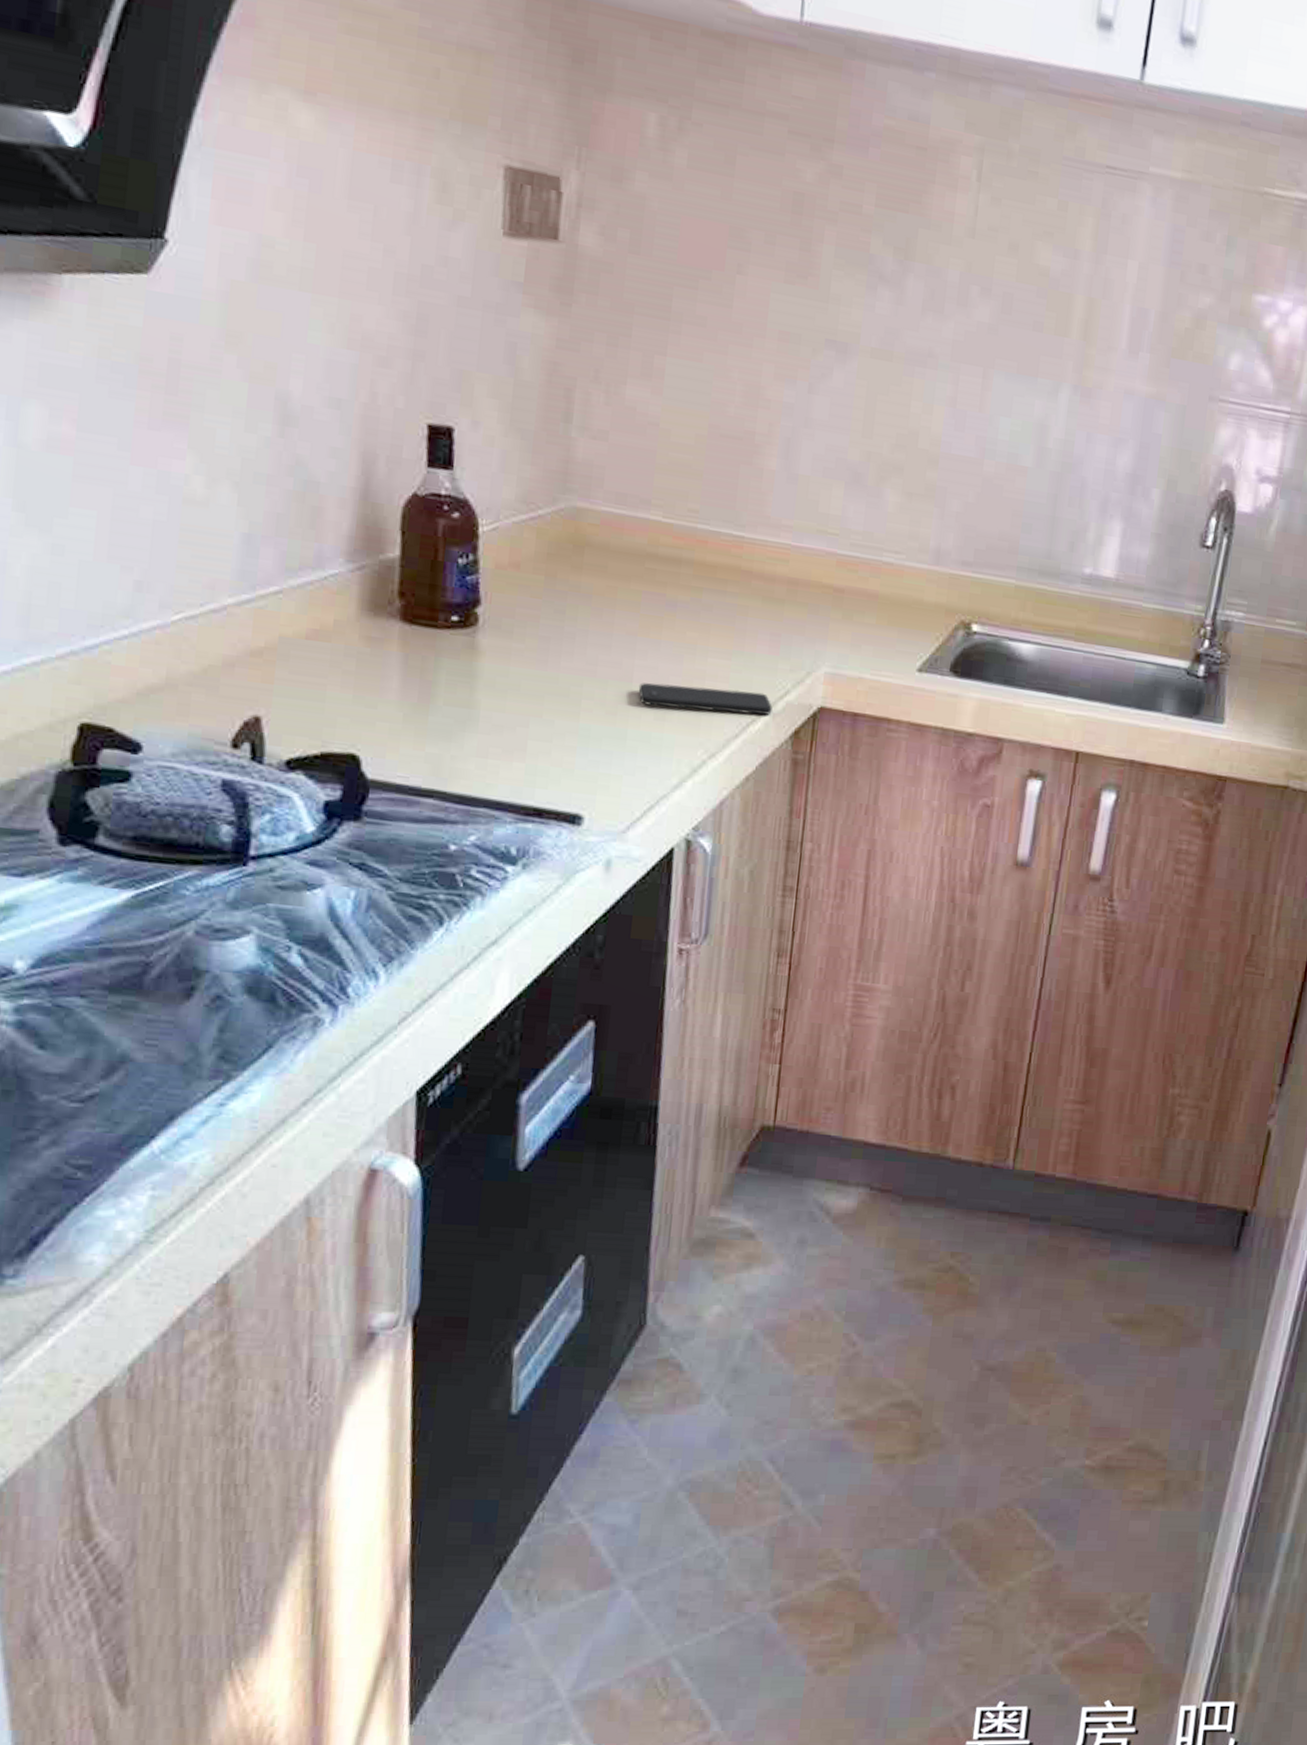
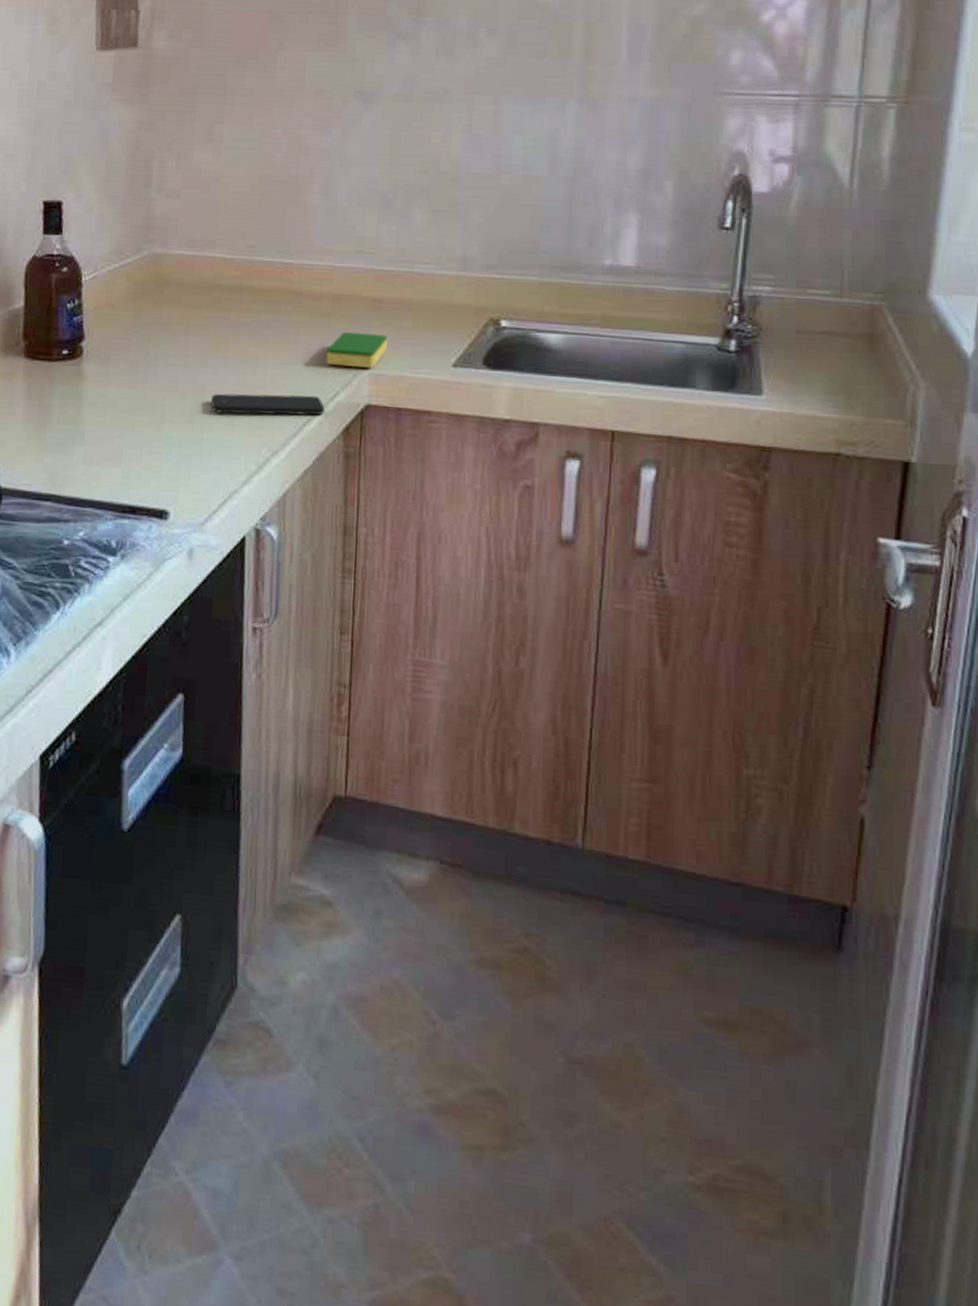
dish sponge: none [776,622,849,666] -> present [326,331,388,368]

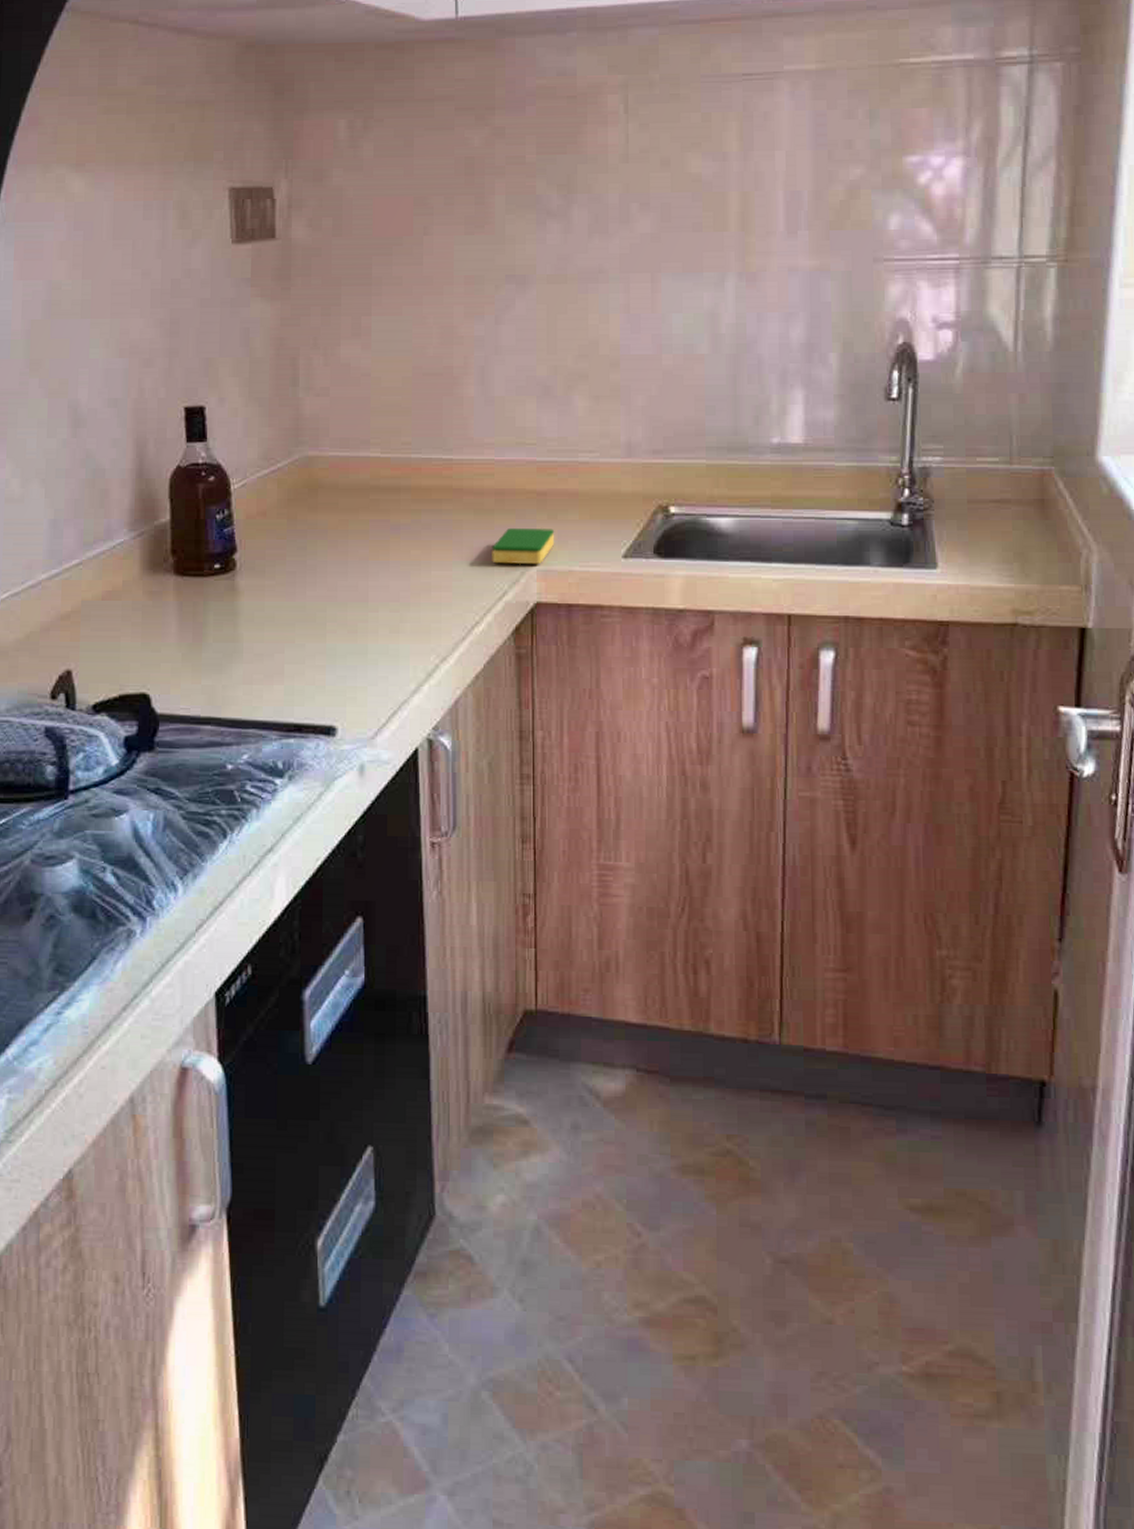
smartphone: present [210,393,325,415] -> none [374,596,493,621]

